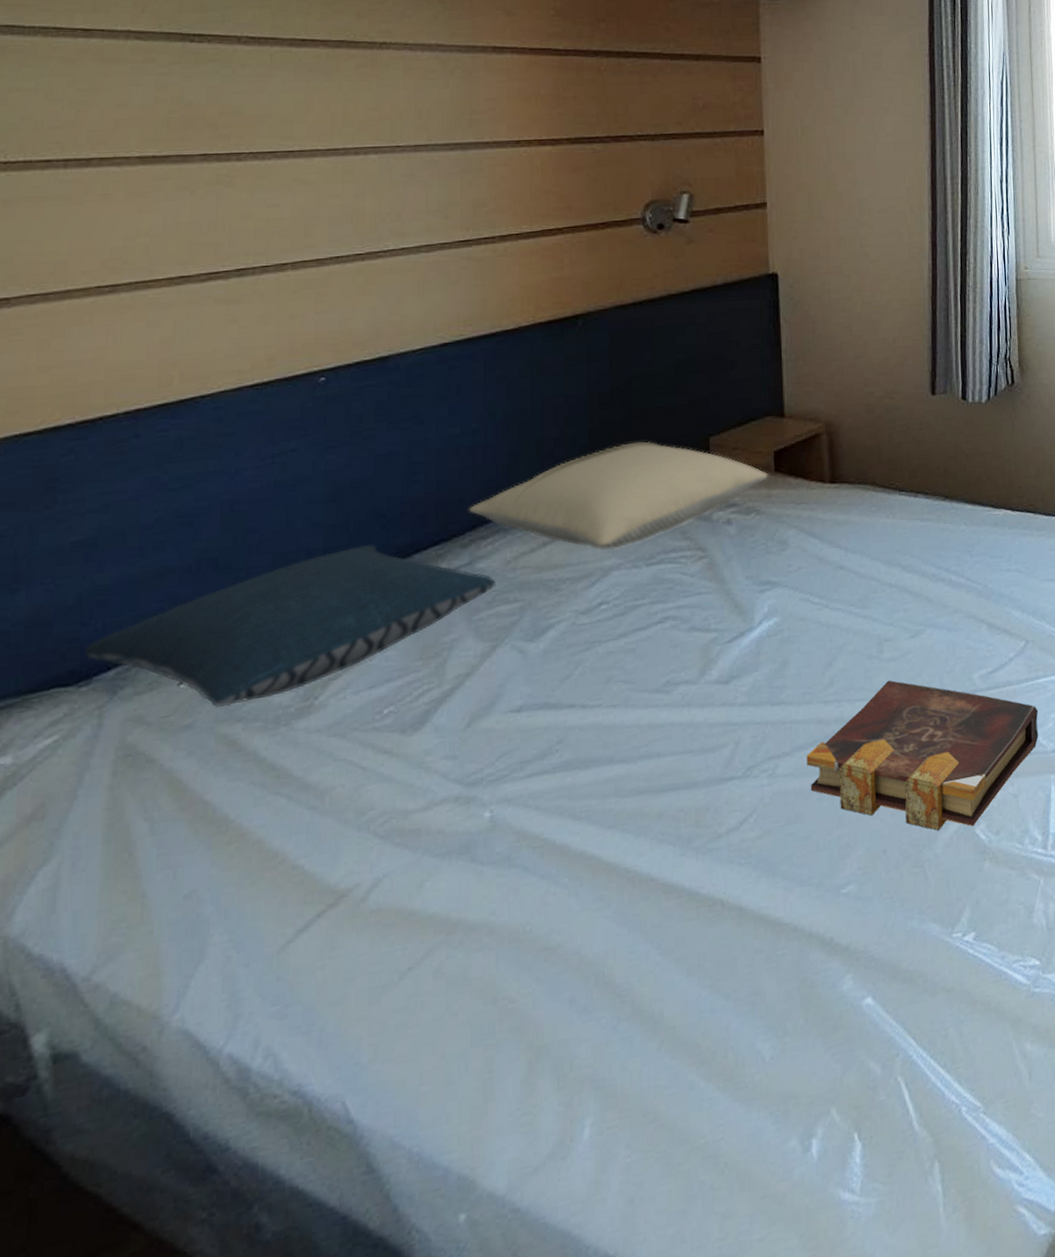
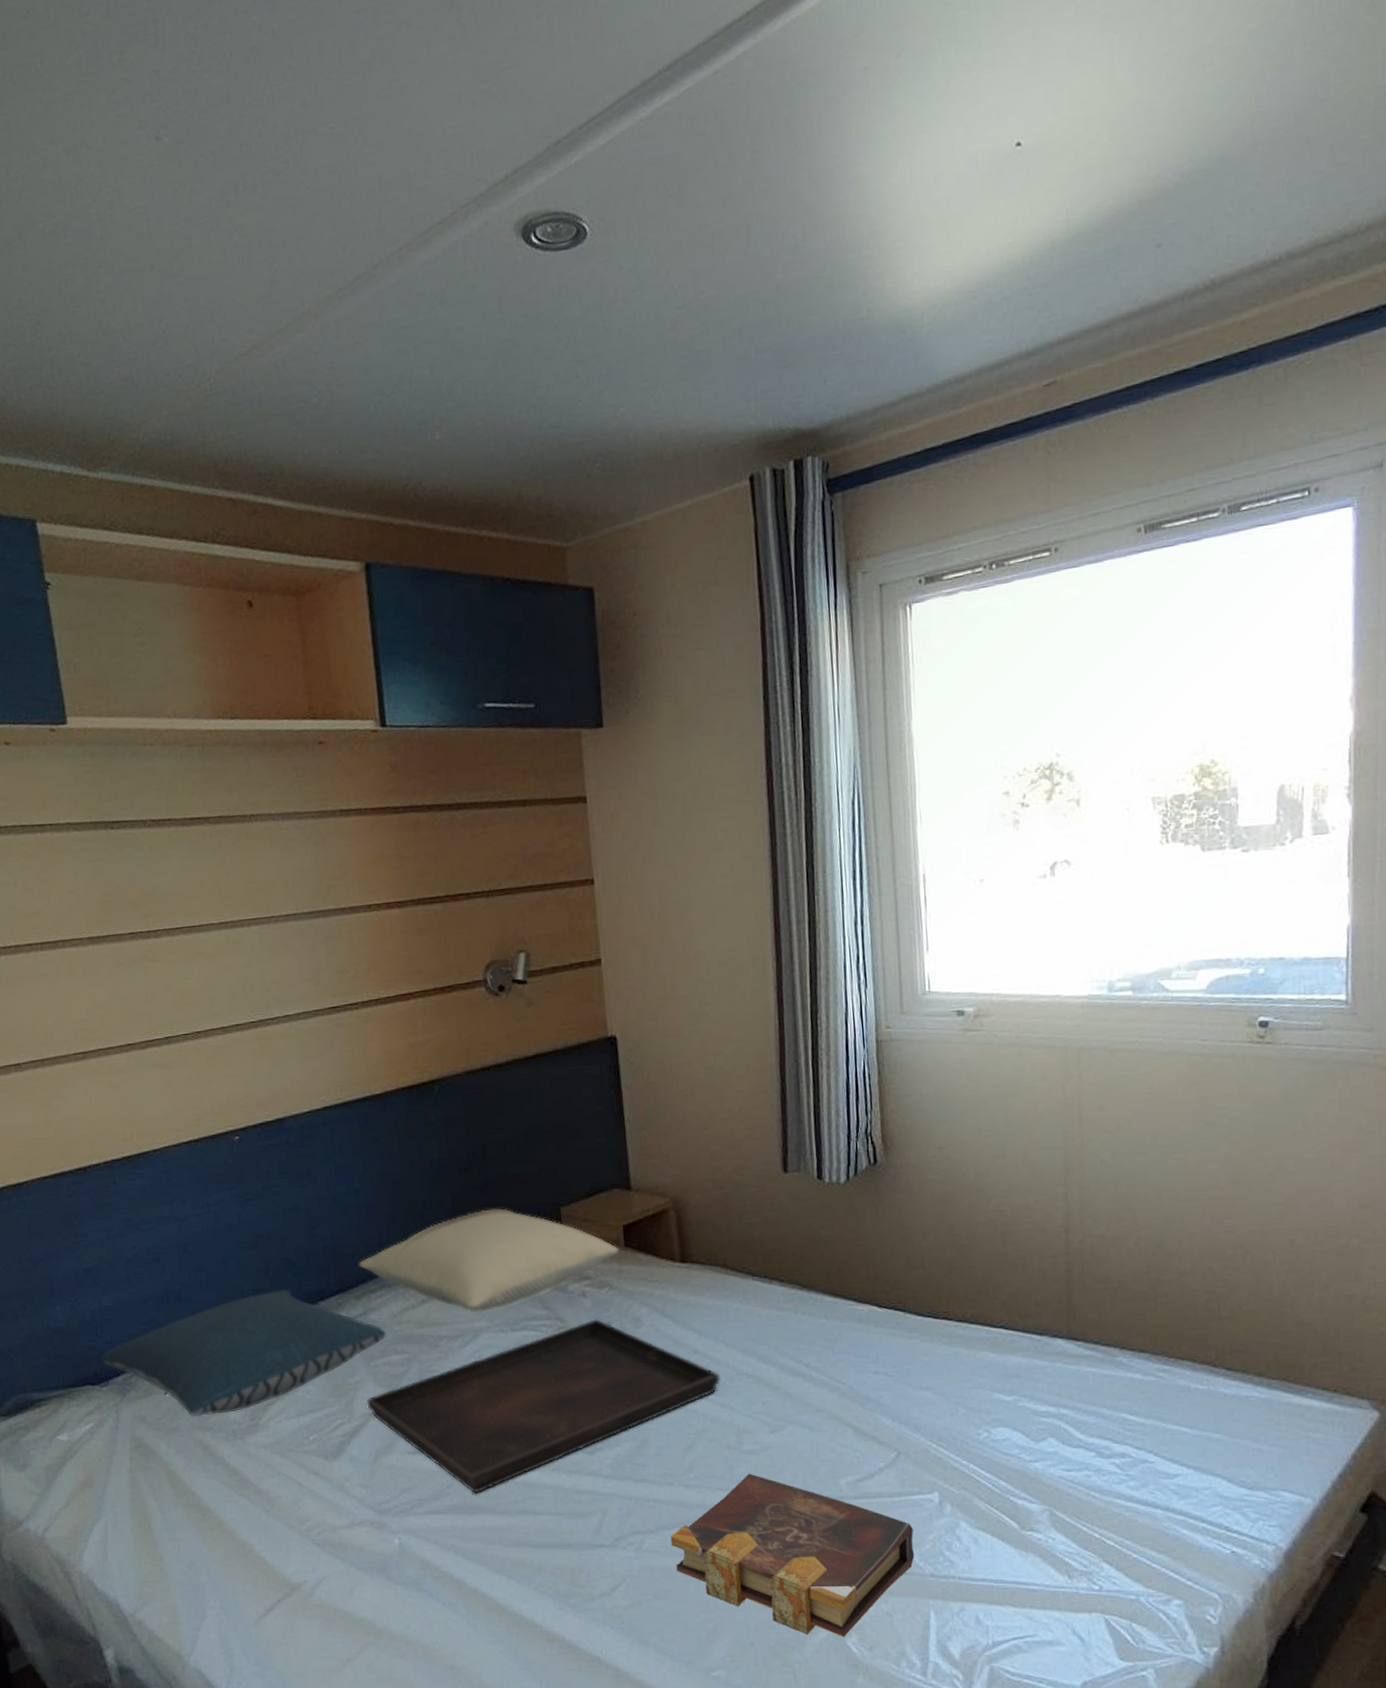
serving tray: none [464,545,864,746] -> present [367,1319,720,1494]

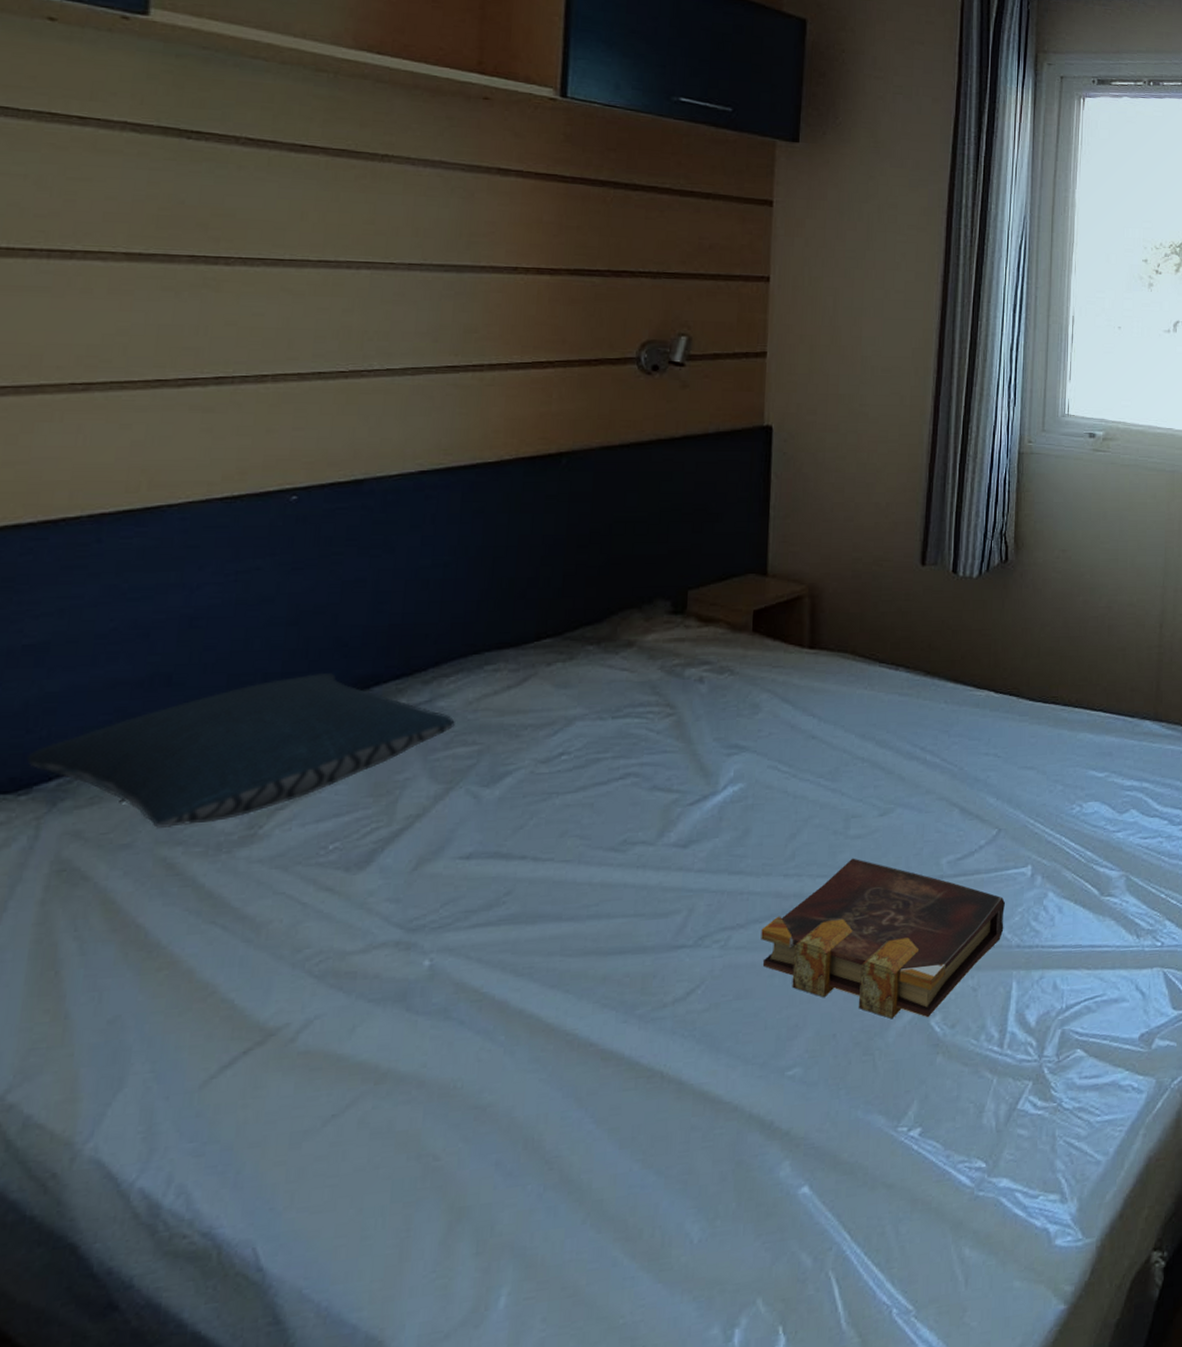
pillow: present [359,1208,618,1314] -> none [433,589,745,700]
serving tray: present [367,1319,720,1494] -> none [415,705,835,900]

